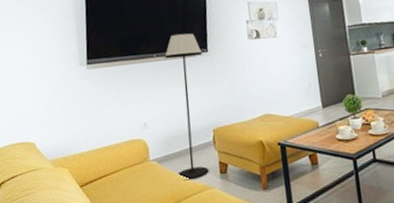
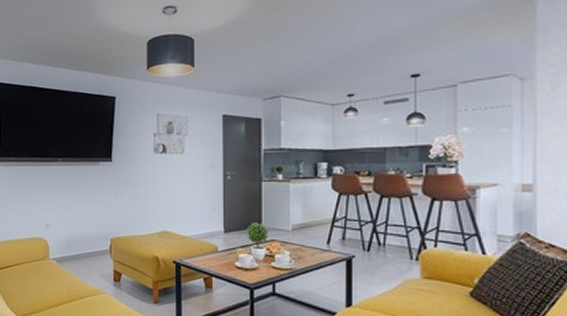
floor lamp: present [165,32,209,181] -> none [70,139,107,283]

